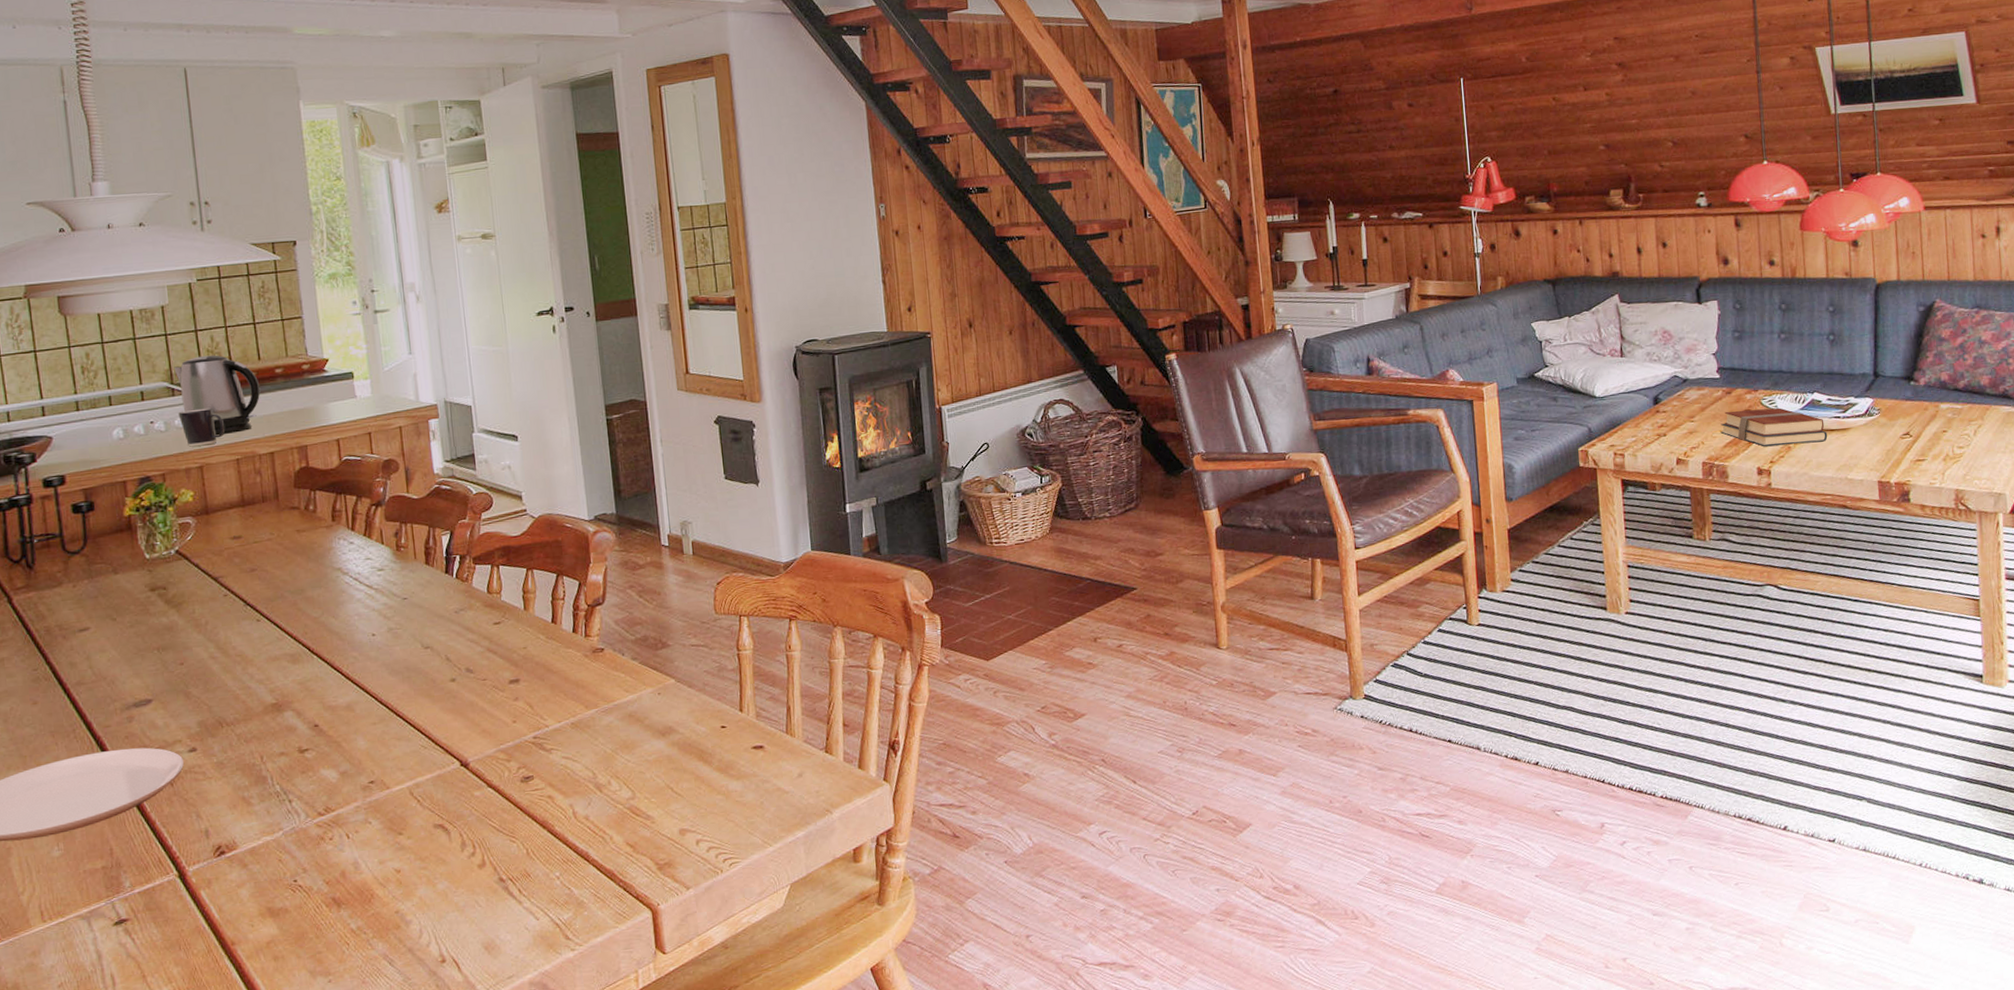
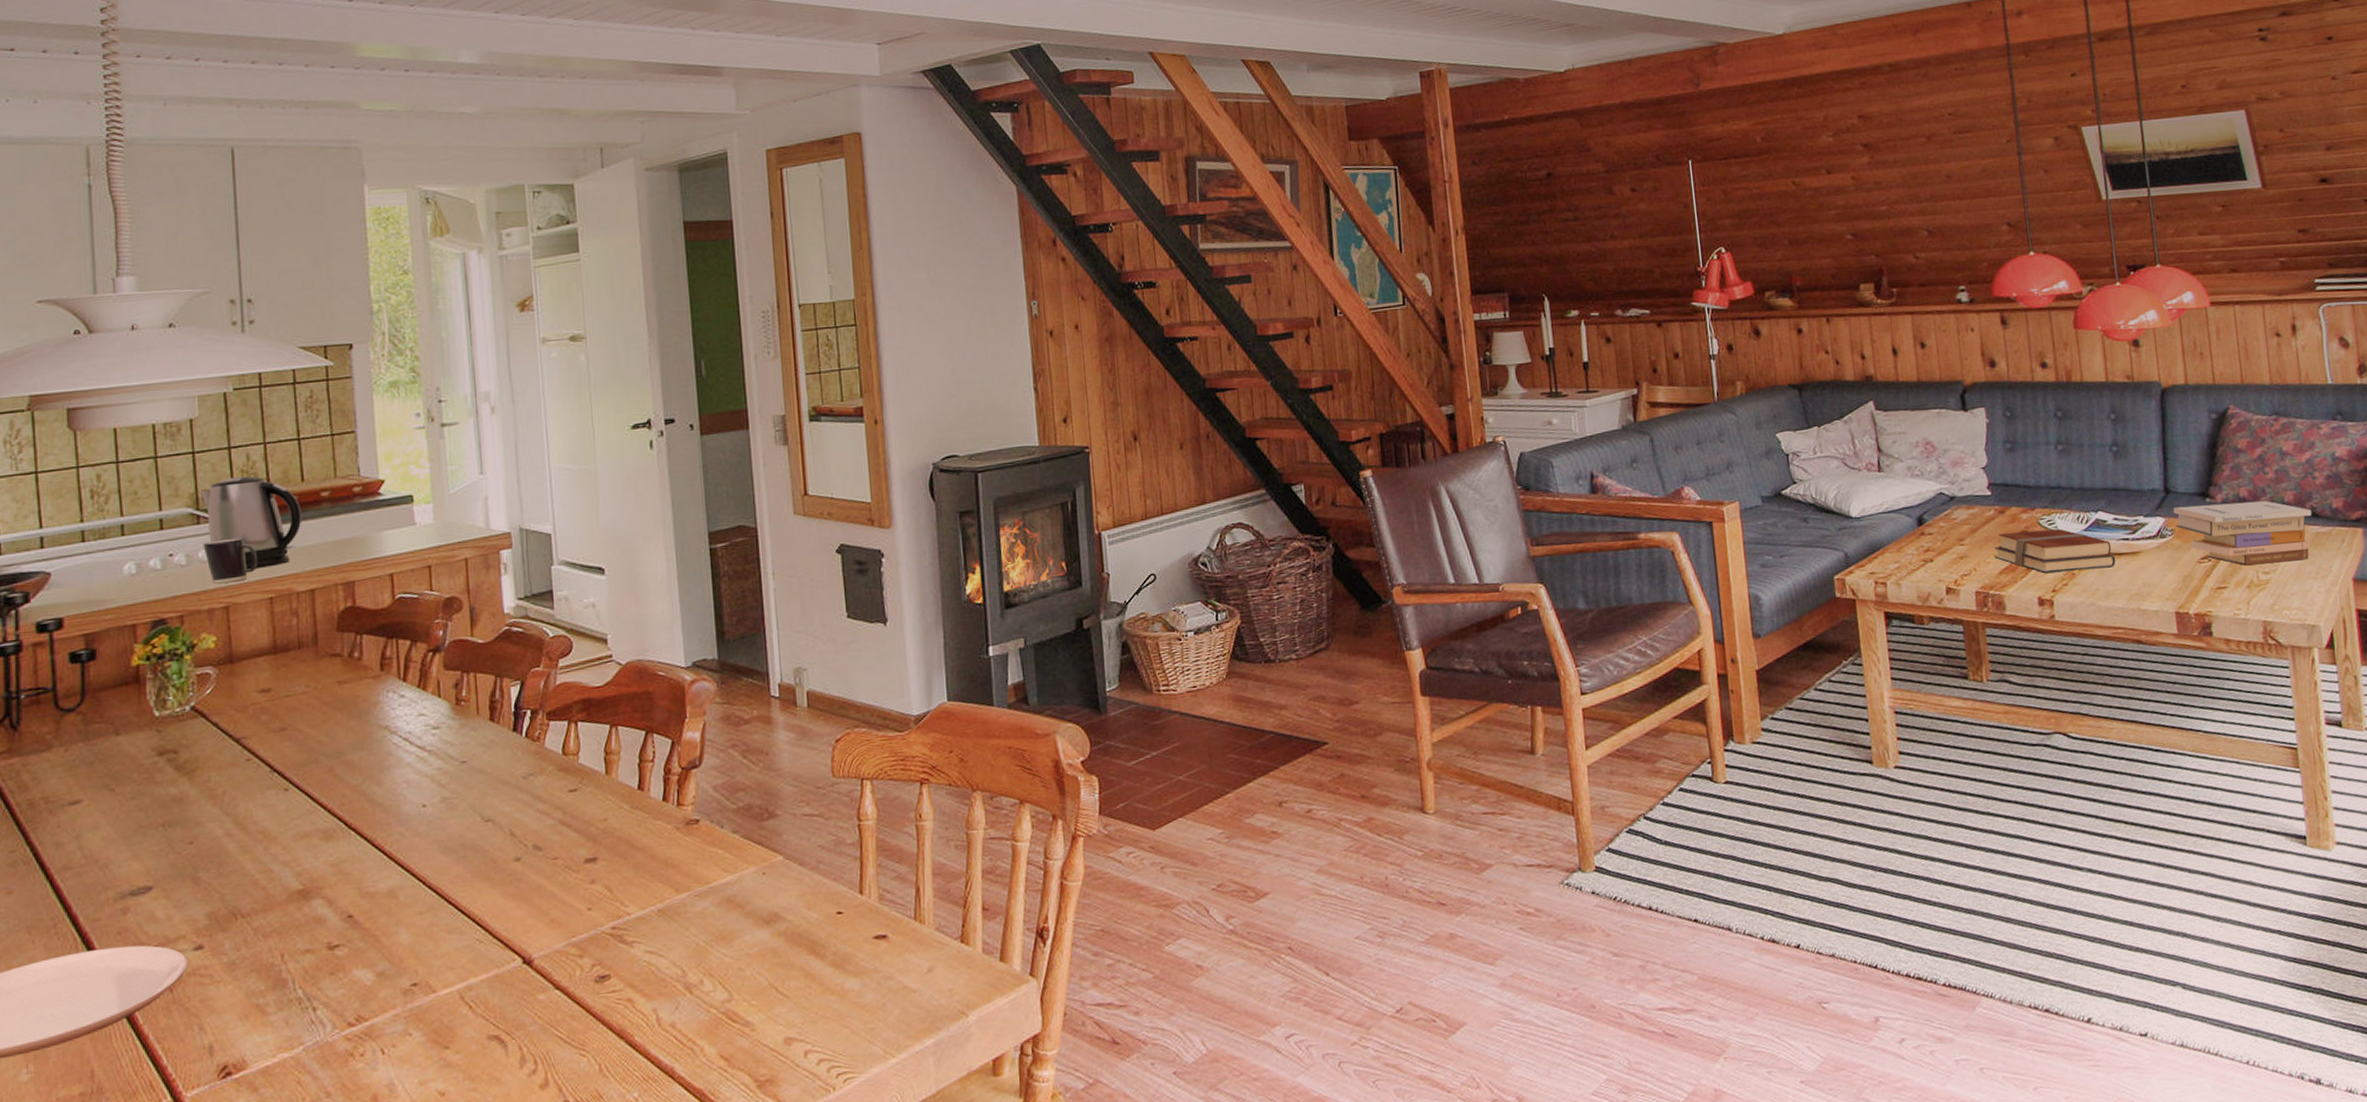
books: none [1880,384,2005,441] -> present [2173,501,2312,566]

